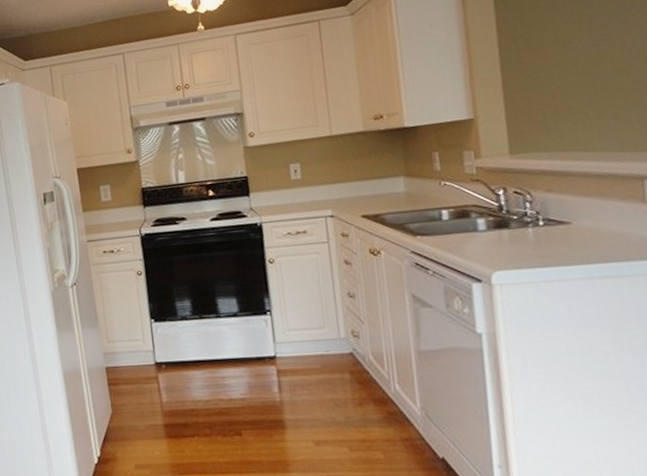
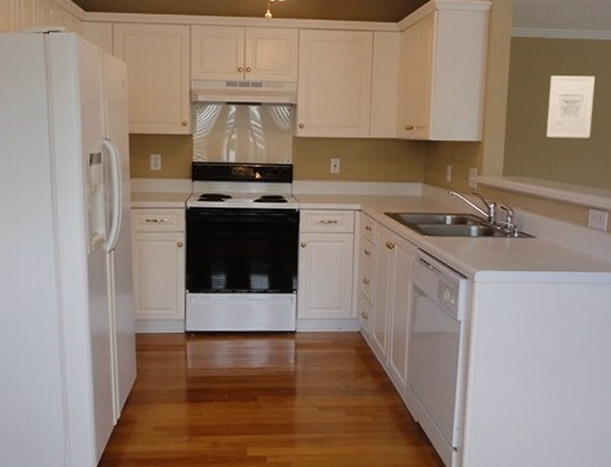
wall art: none [556,15,629,101] -> present [546,75,596,138]

